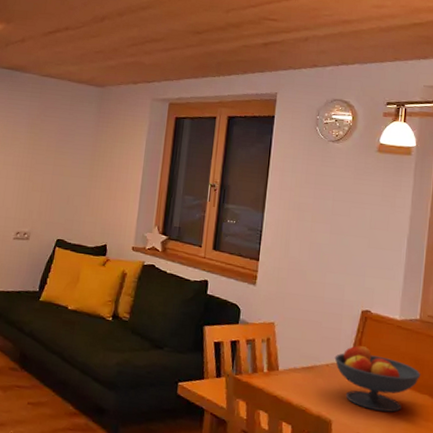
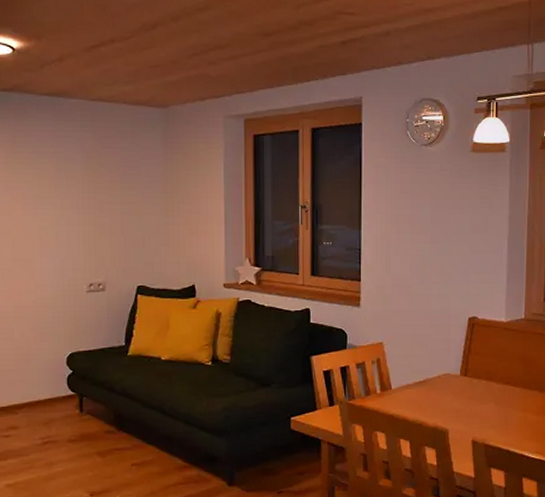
fruit bowl: present [334,344,421,413] -> none [445,352,530,414]

